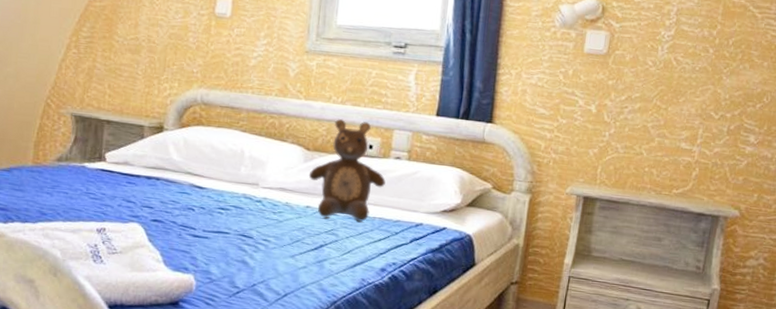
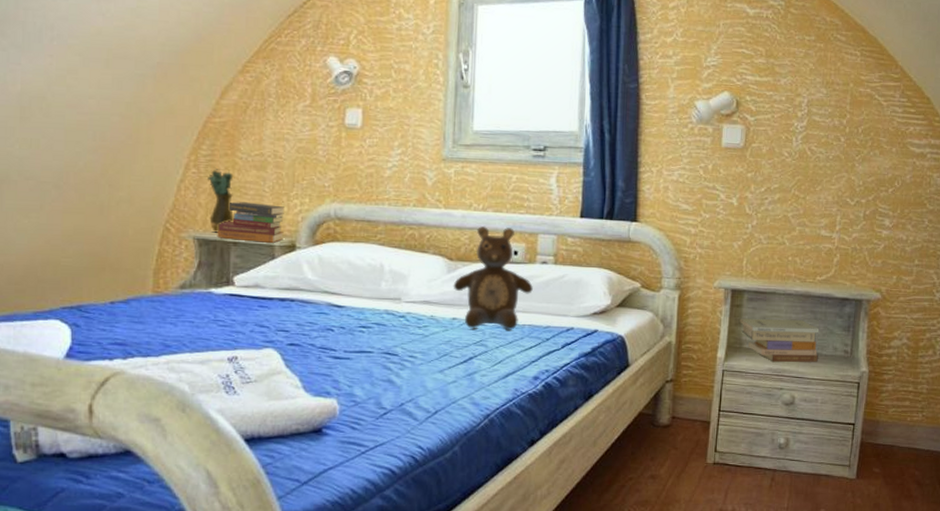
vase: none [86,49,110,111] -> present [208,167,234,233]
books: none [92,82,155,124] -> present [217,202,285,243]
books: none [589,226,672,276] -> present [739,319,820,363]

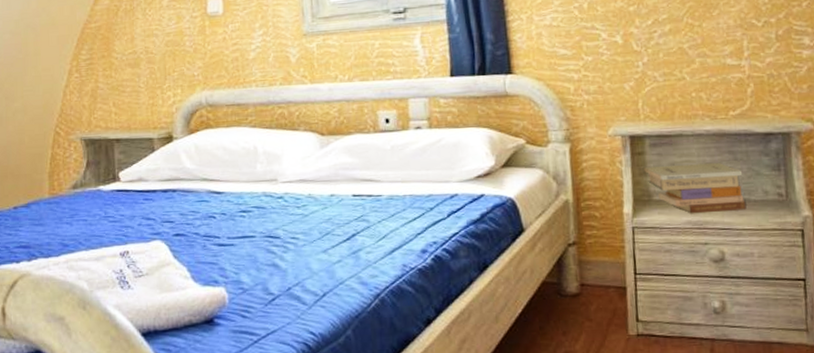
vase: present [208,167,234,233] -> none [89,70,115,132]
books: present [217,202,285,243] -> none [101,99,161,137]
teddy bear: present [453,225,533,330] -> none [327,95,410,205]

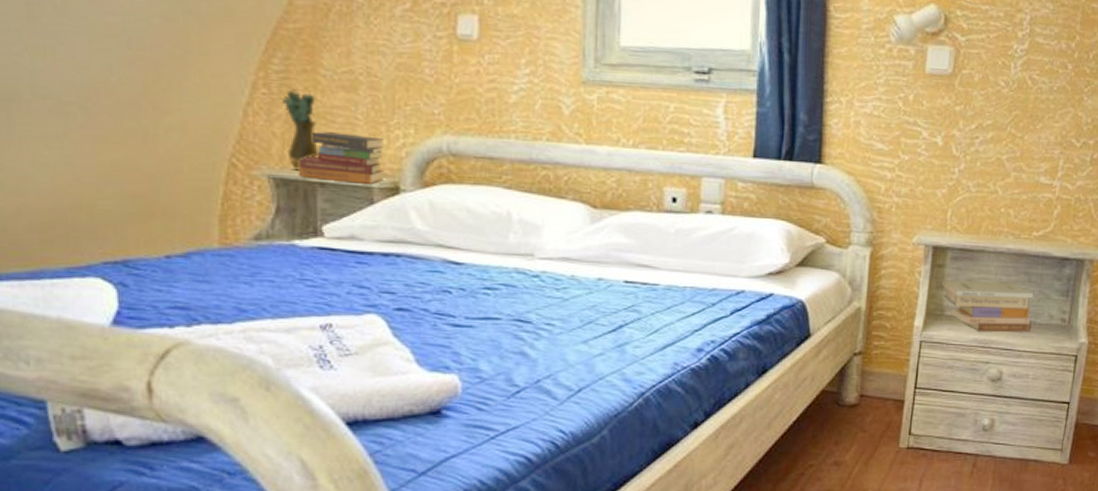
vase: none [89,70,115,132] -> present [282,87,319,171]
books: none [101,99,161,137] -> present [298,131,384,184]

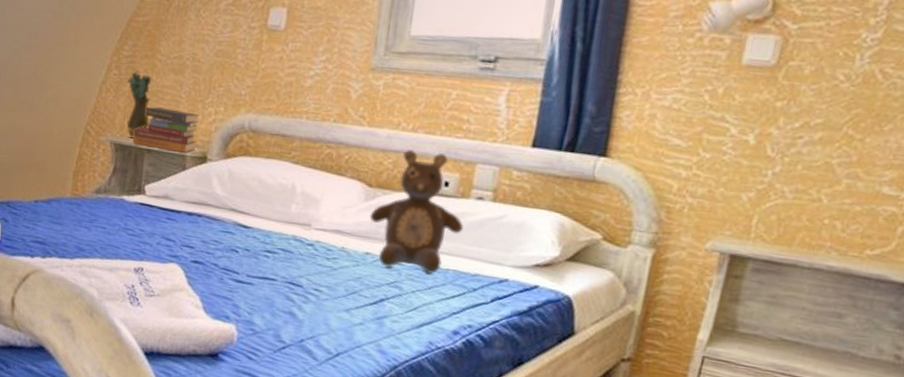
teddy bear: none [597,166,696,293] -> present [369,149,463,274]
books: present [941,281,1034,333] -> none [736,294,859,365]

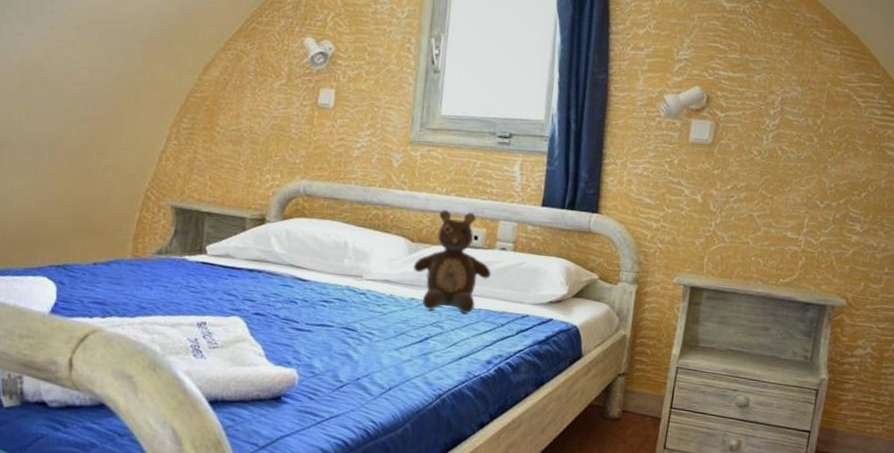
vase: present [126,69,152,139] -> none [186,140,211,203]
books: present [132,106,199,153] -> none [193,174,257,215]

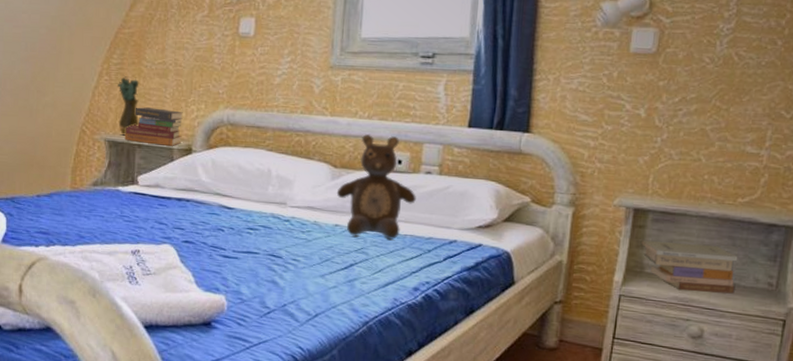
vase: none [186,140,211,203] -> present [118,75,140,136]
books: none [193,174,257,215] -> present [124,107,183,146]
books: none [697,317,780,366] -> present [641,241,738,294]

